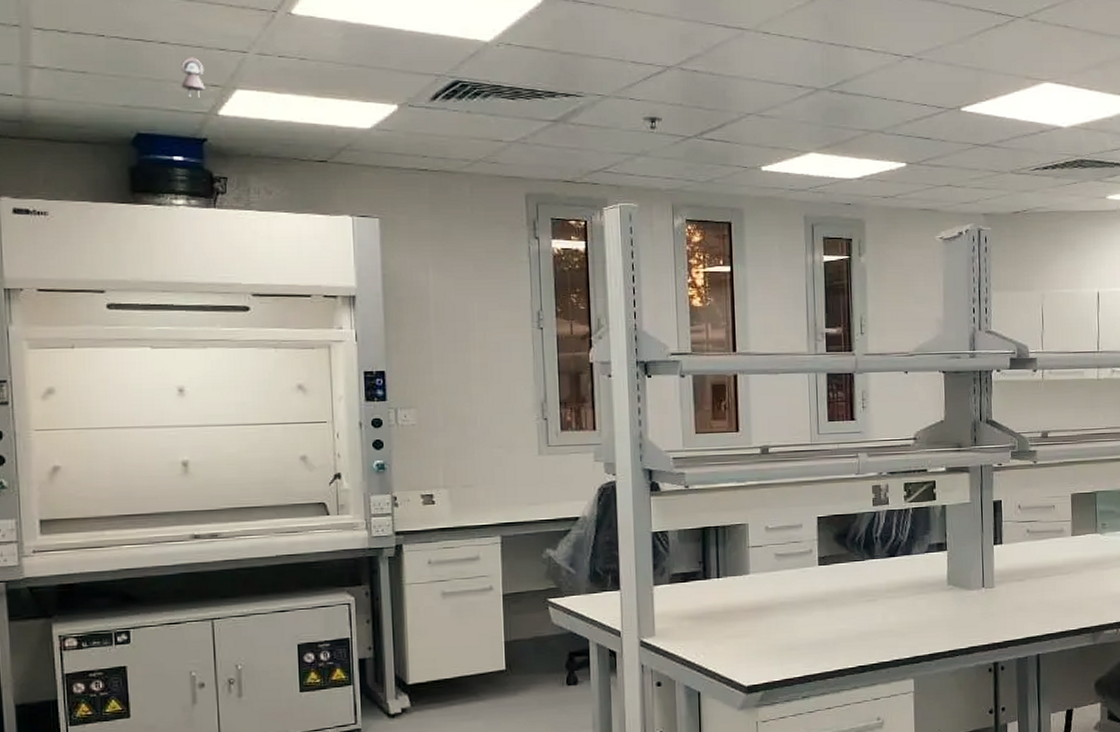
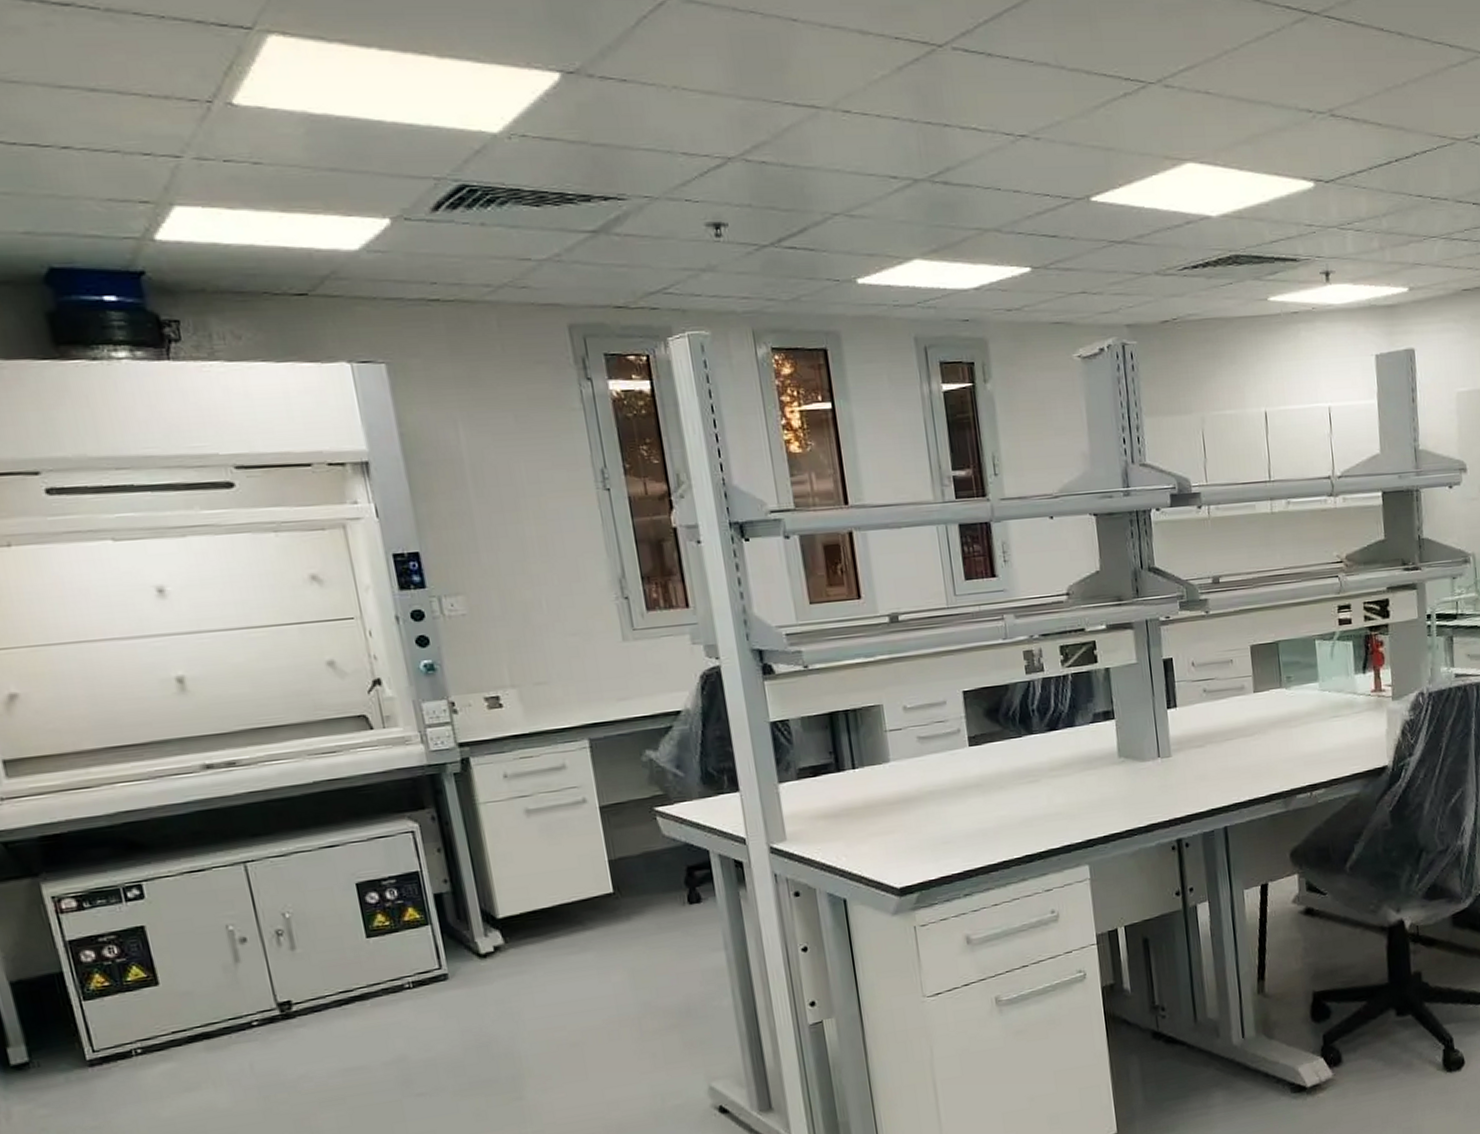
toy figurine: present [181,56,205,99] -> none [94,163,132,220]

